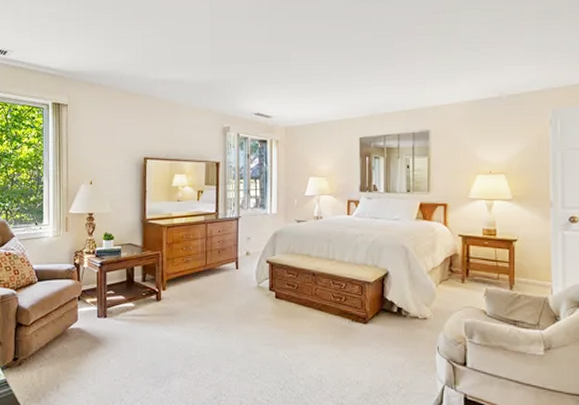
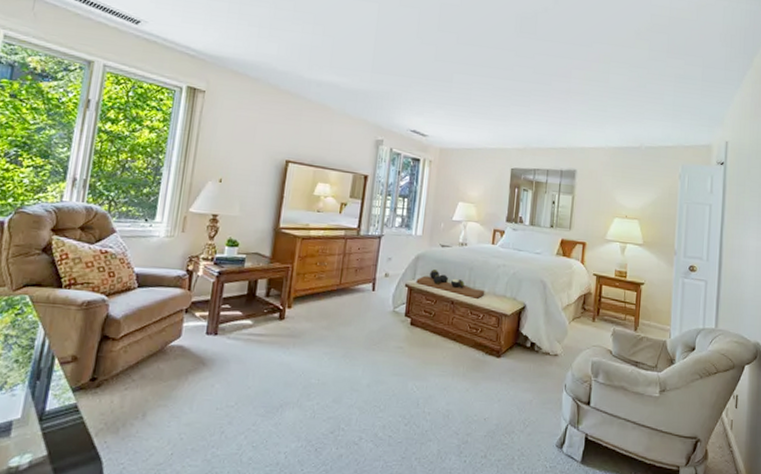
decorative tray: none [276,243,345,269] -> present [416,268,485,299]

